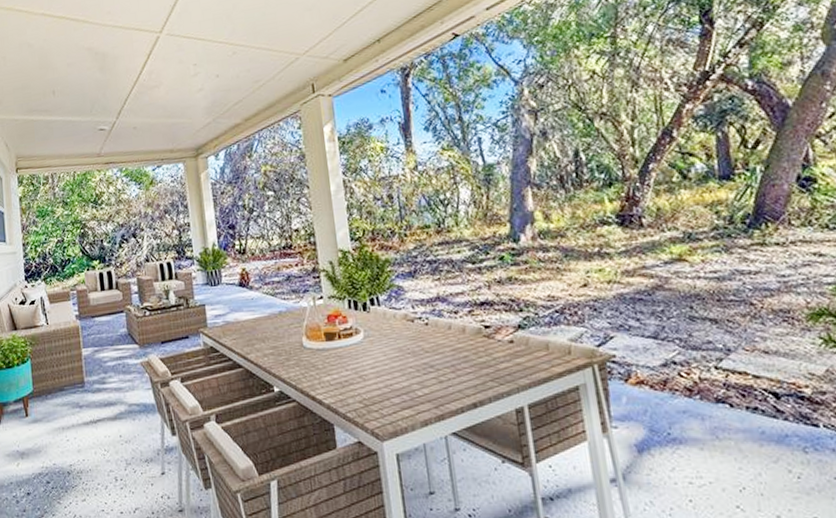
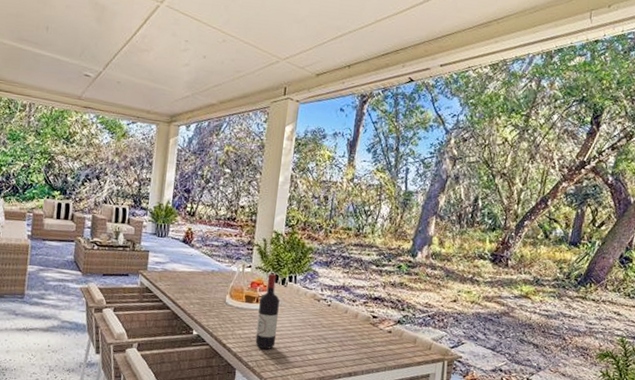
wine bottle: none [341,299,374,395] -> present [255,273,280,350]

